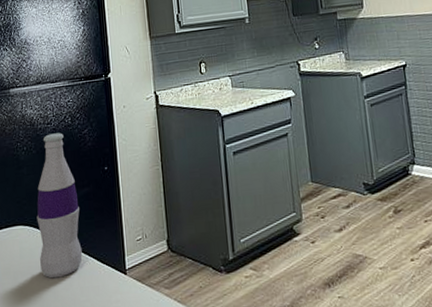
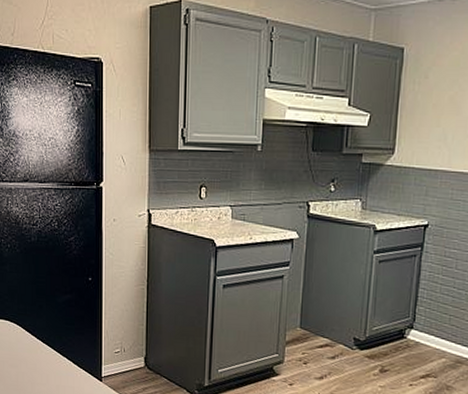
bottle: present [36,132,83,279] -> none [17,235,60,373]

